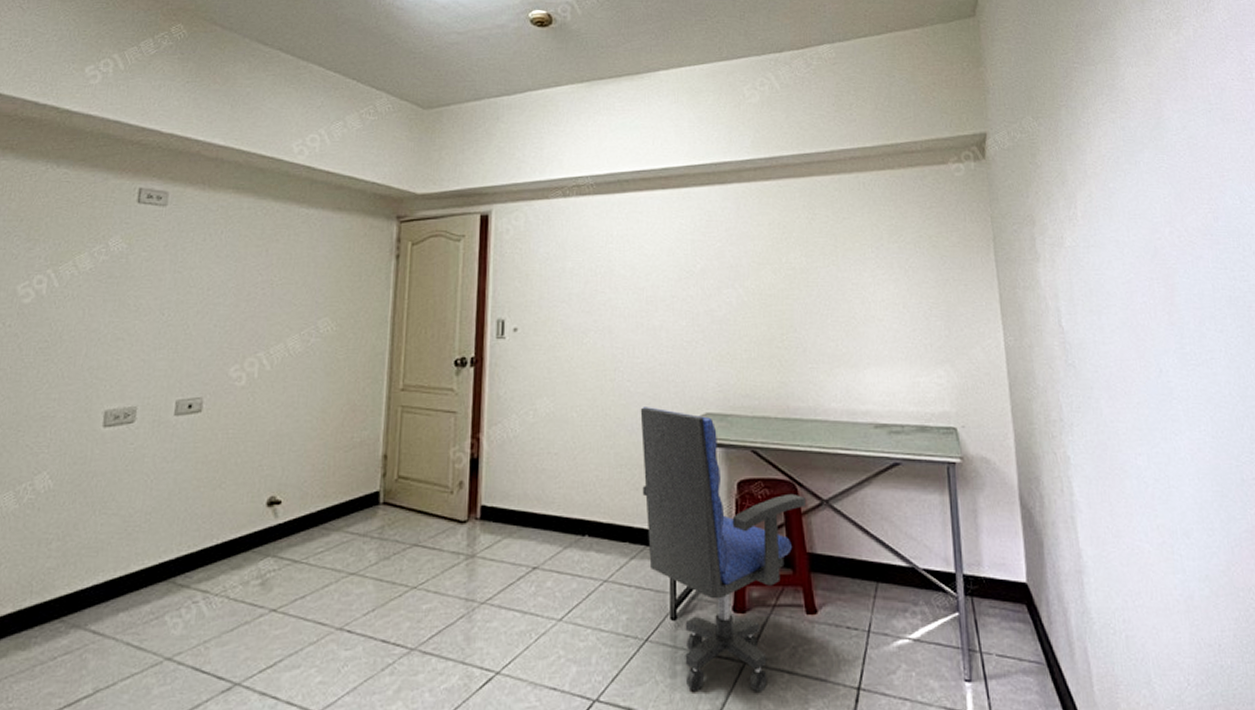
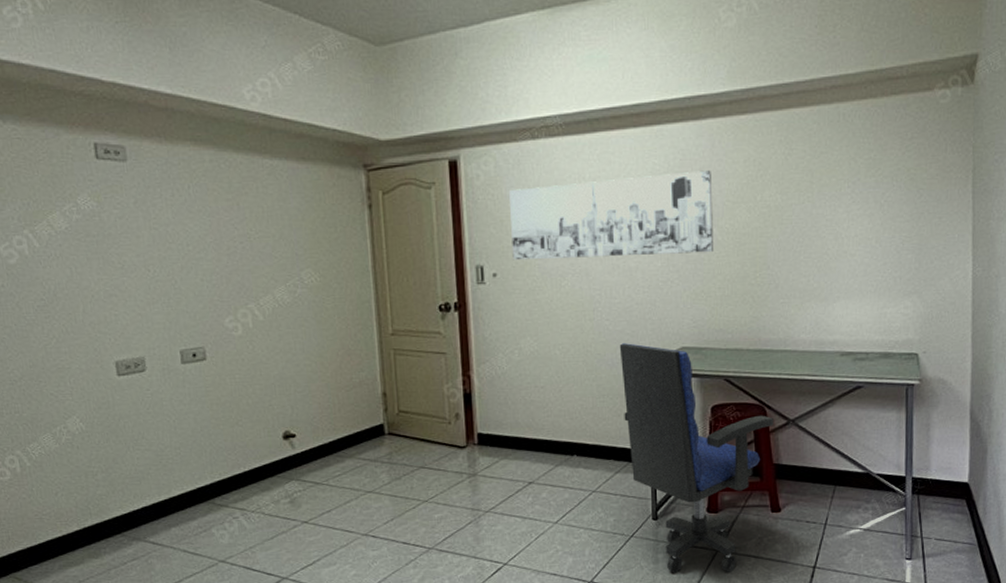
wall art: none [535,232,739,315] -> present [509,170,713,261]

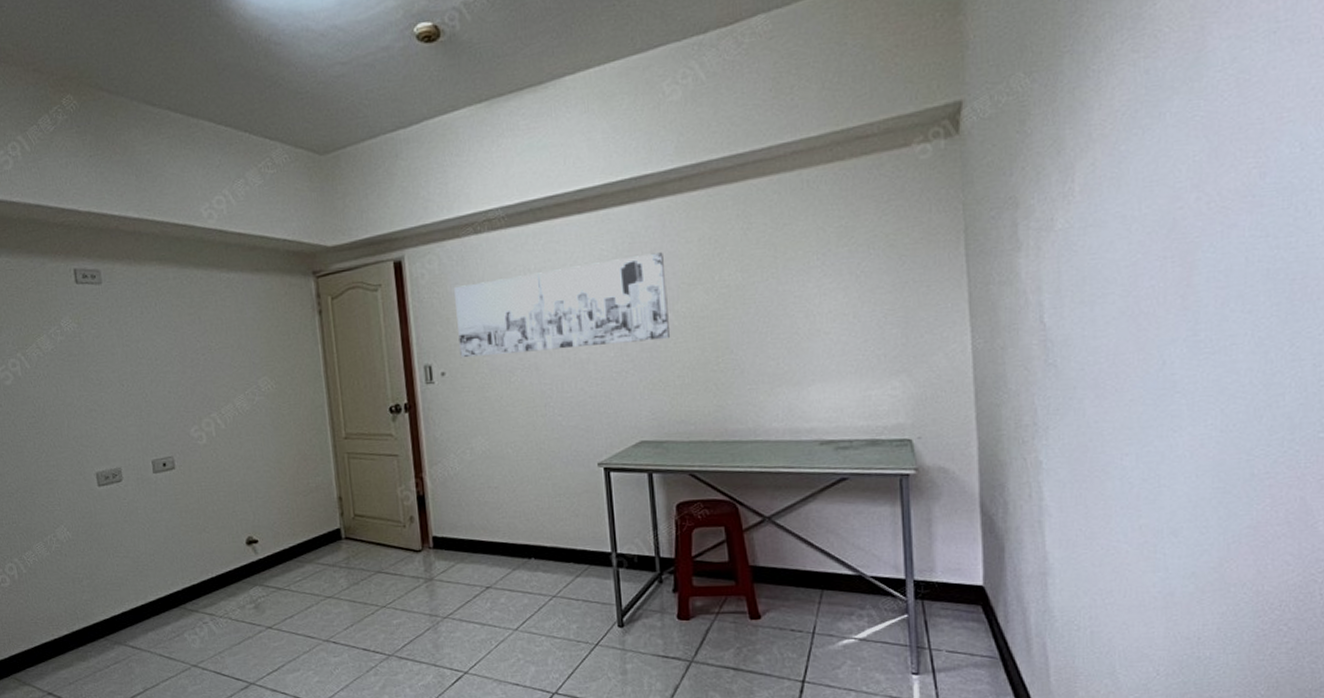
office chair: present [619,343,773,573] -> none [574,439,747,685]

